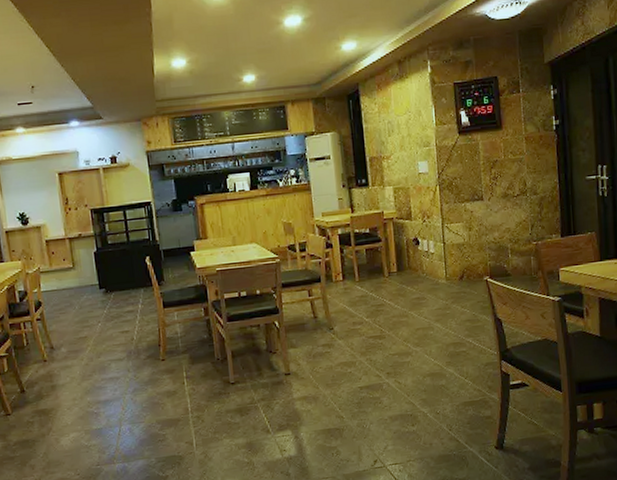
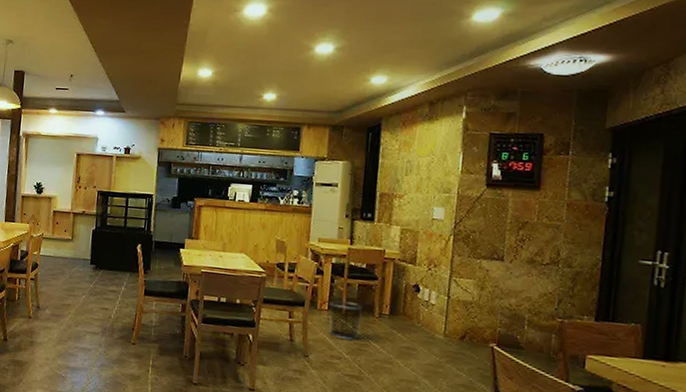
waste bin: none [343,268,374,305] -> present [329,300,363,341]

